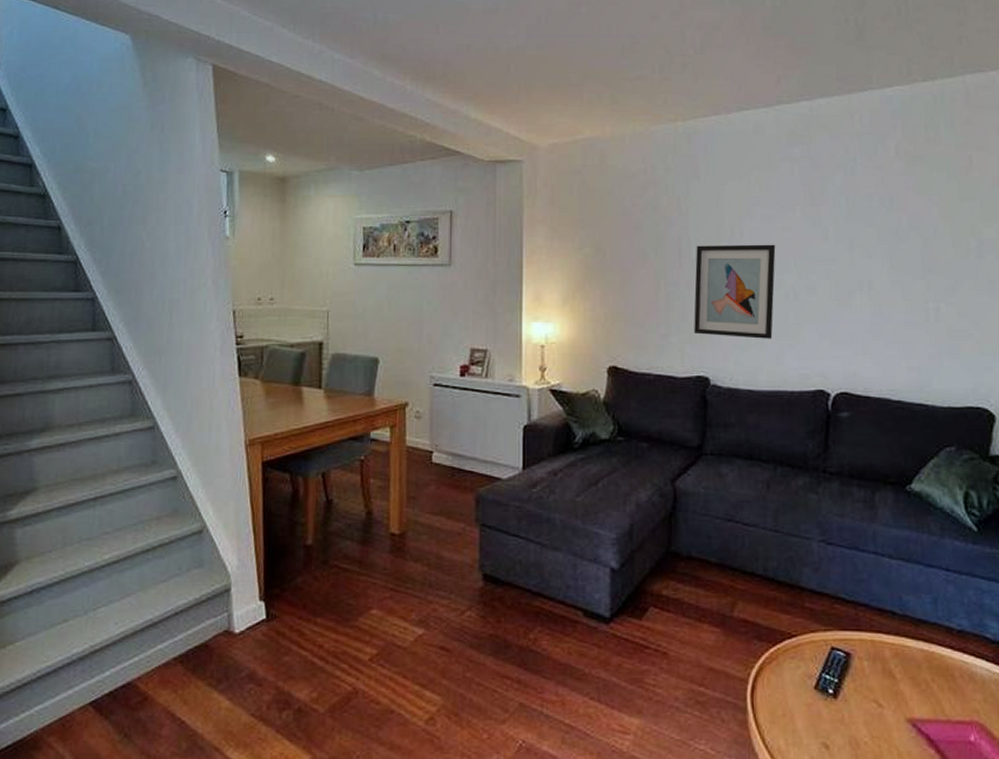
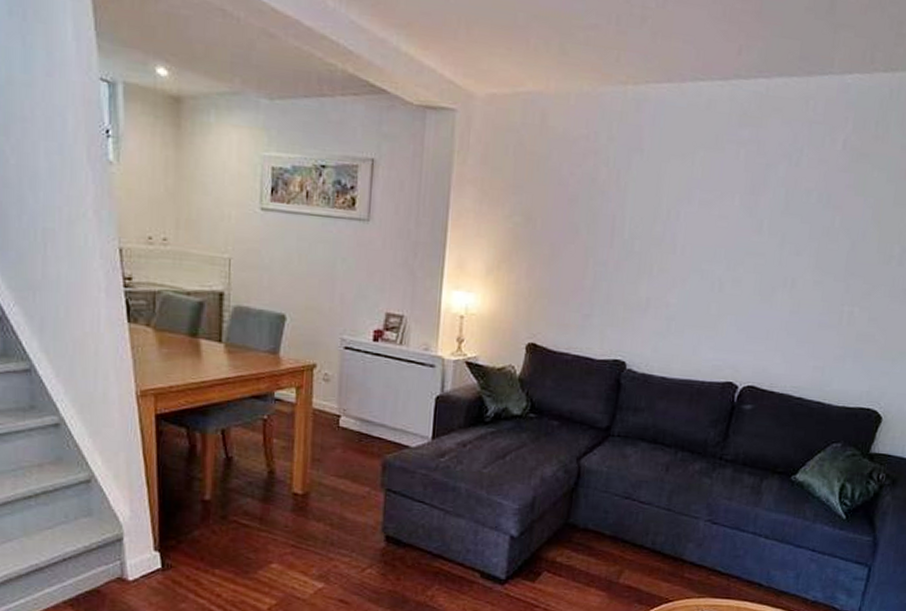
wall art: present [694,244,776,339] -> none [617,225,710,328]

